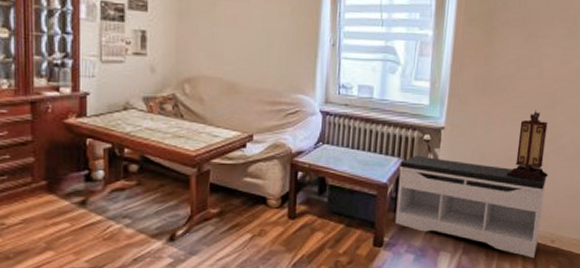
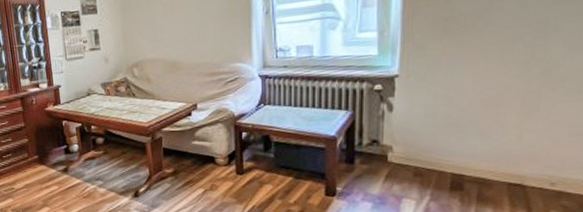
bench: present [395,155,547,259] -> none [348,106,539,204]
lantern: present [506,109,548,182] -> none [482,42,542,121]

